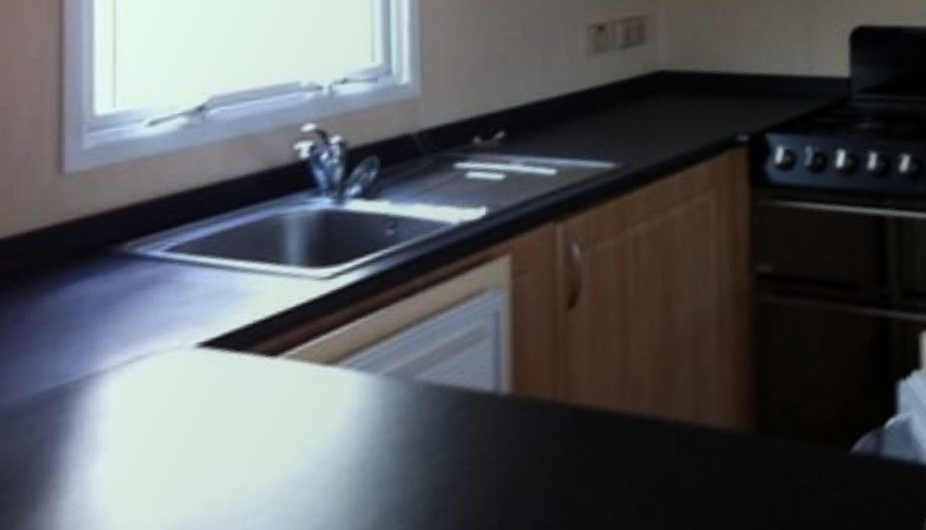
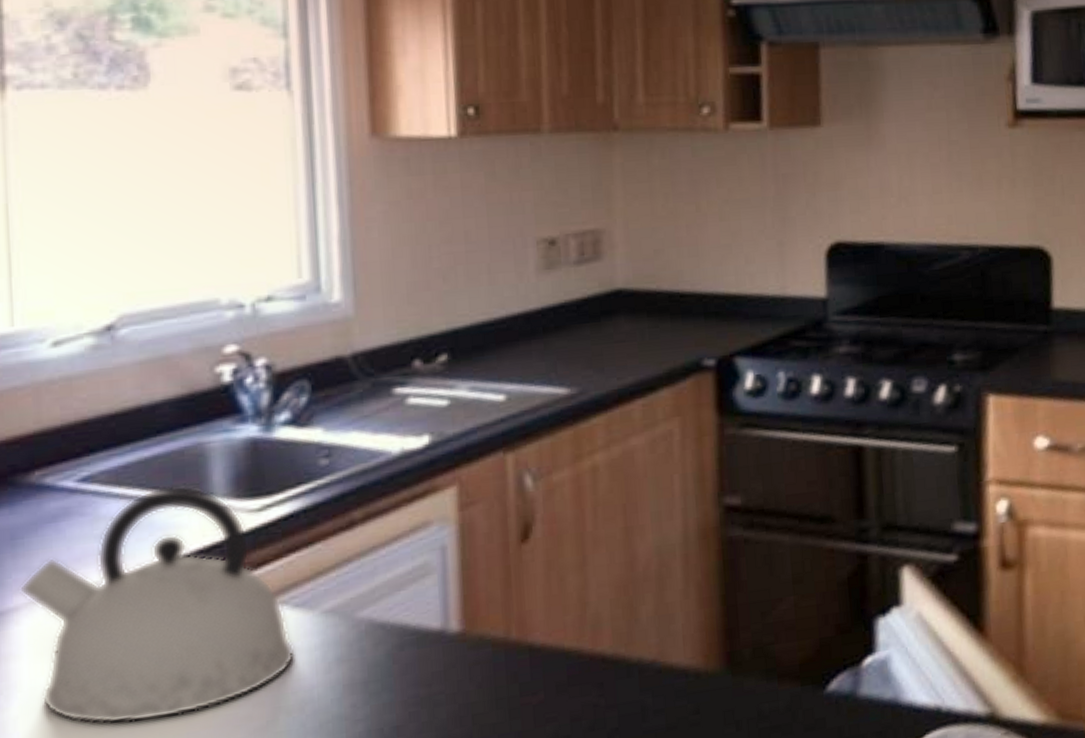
kettle: none [109,254,358,483] -> present [20,485,295,725]

